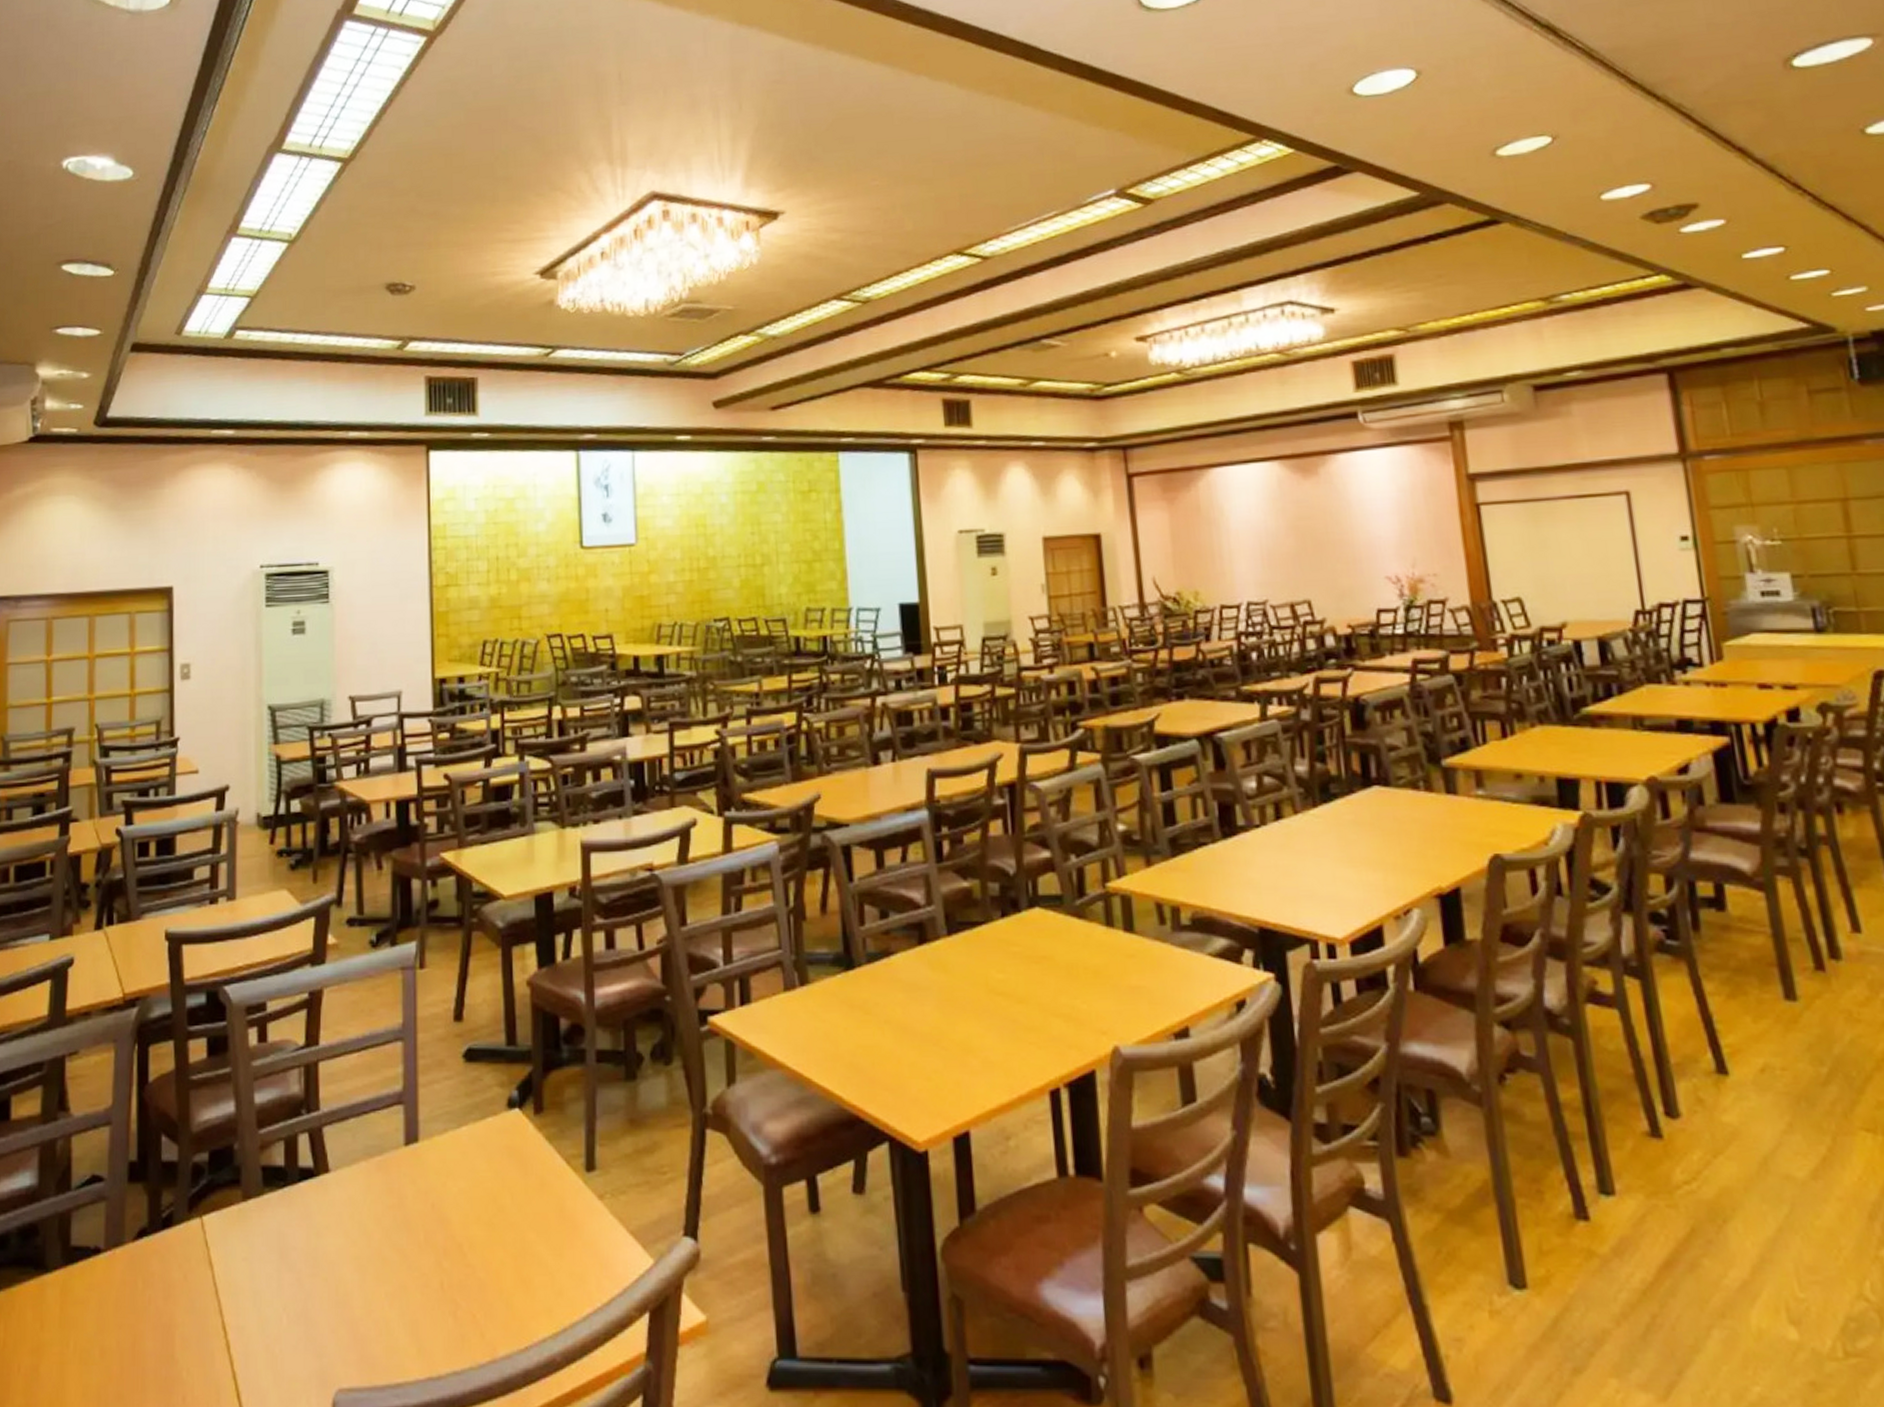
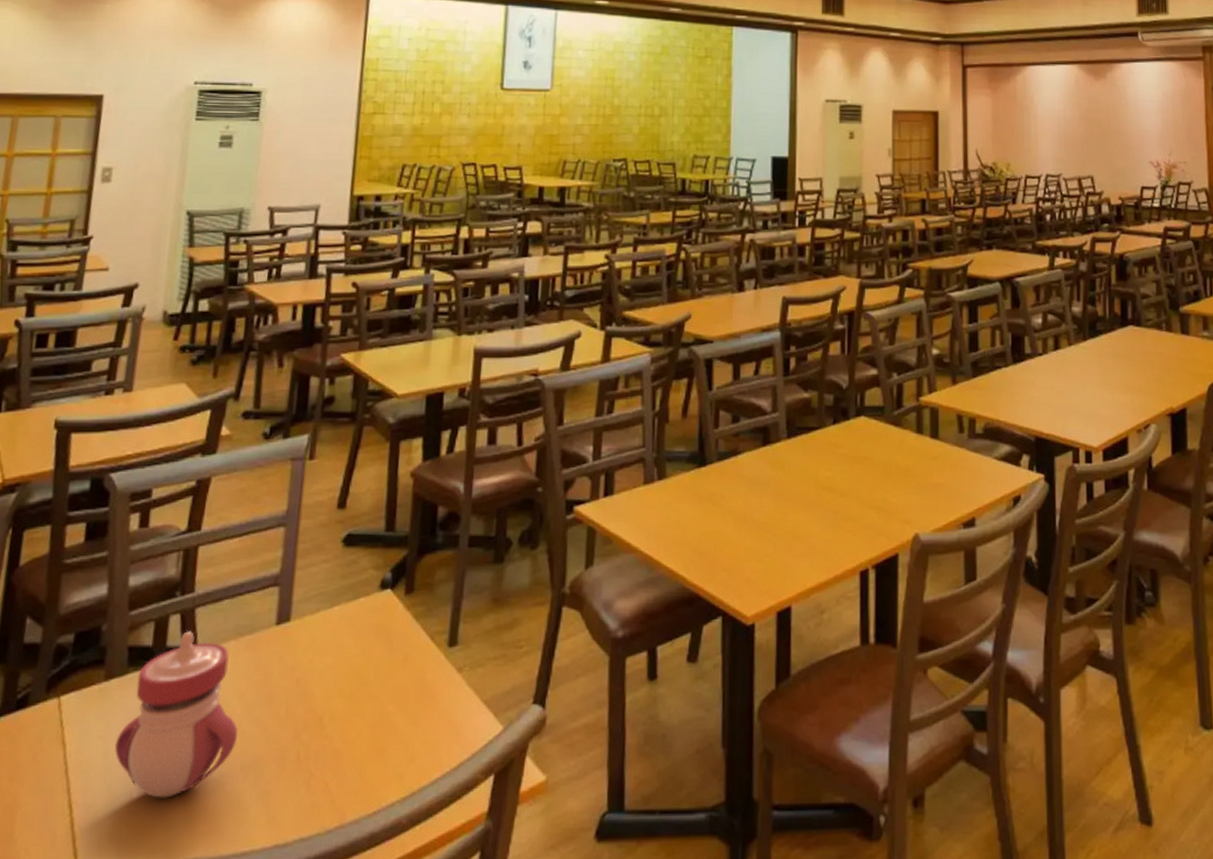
sippy cup: none [259,1151,379,1324] -> present [114,631,239,798]

